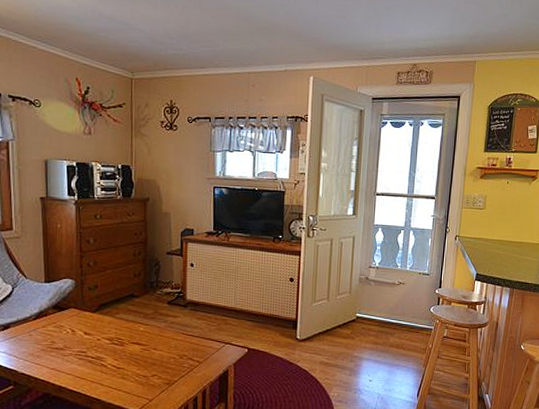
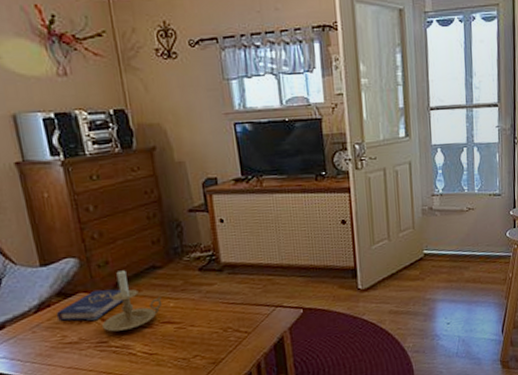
book: none [50,308,104,333] -> present [56,289,124,321]
candle holder: none [84,293,135,345] -> present [102,269,163,332]

